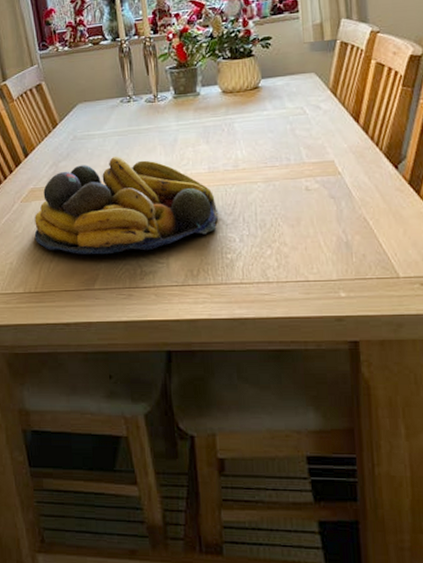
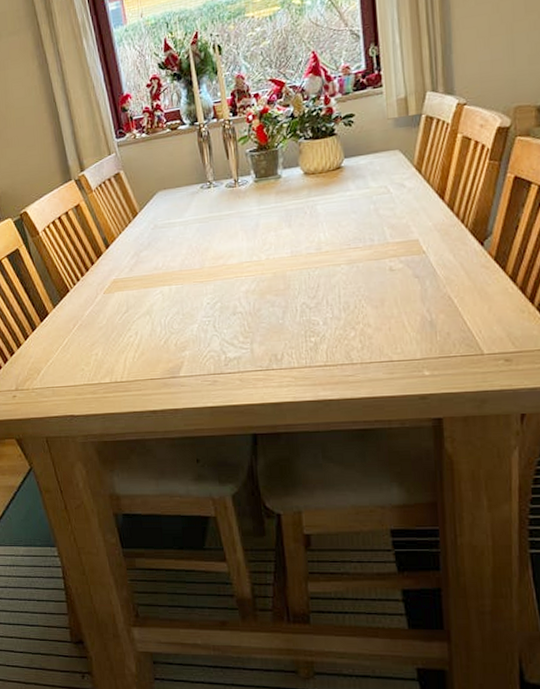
fruit bowl: present [34,156,219,255] -> none [118,243,302,343]

